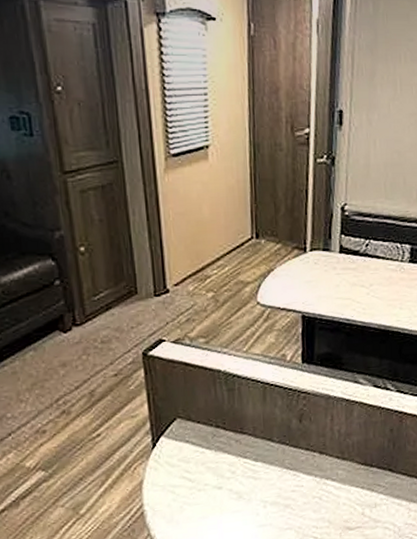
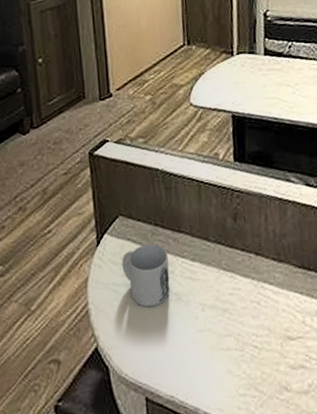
mug: none [180,445,231,506] -> present [122,244,170,307]

